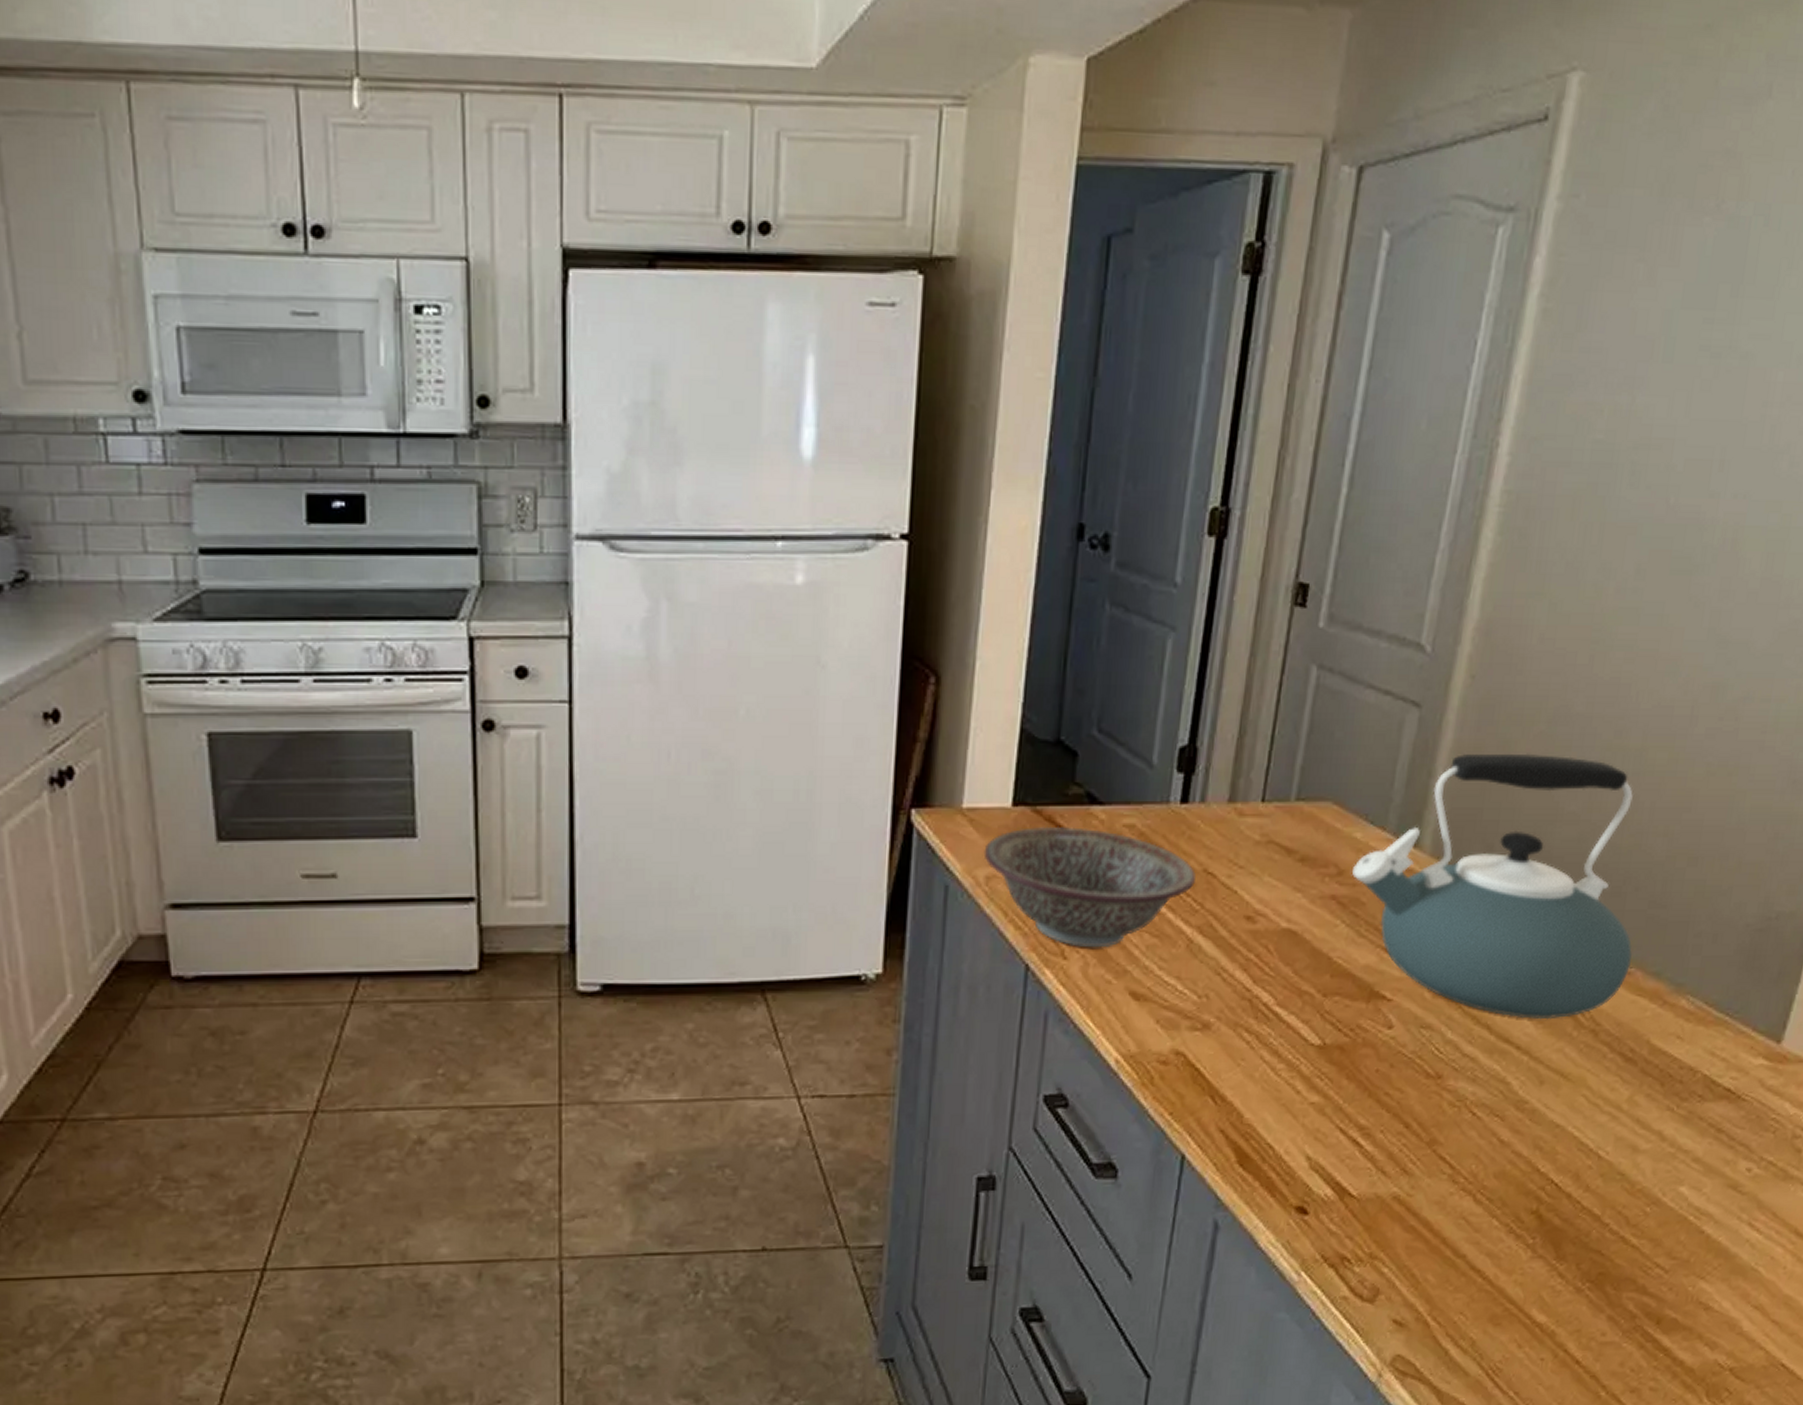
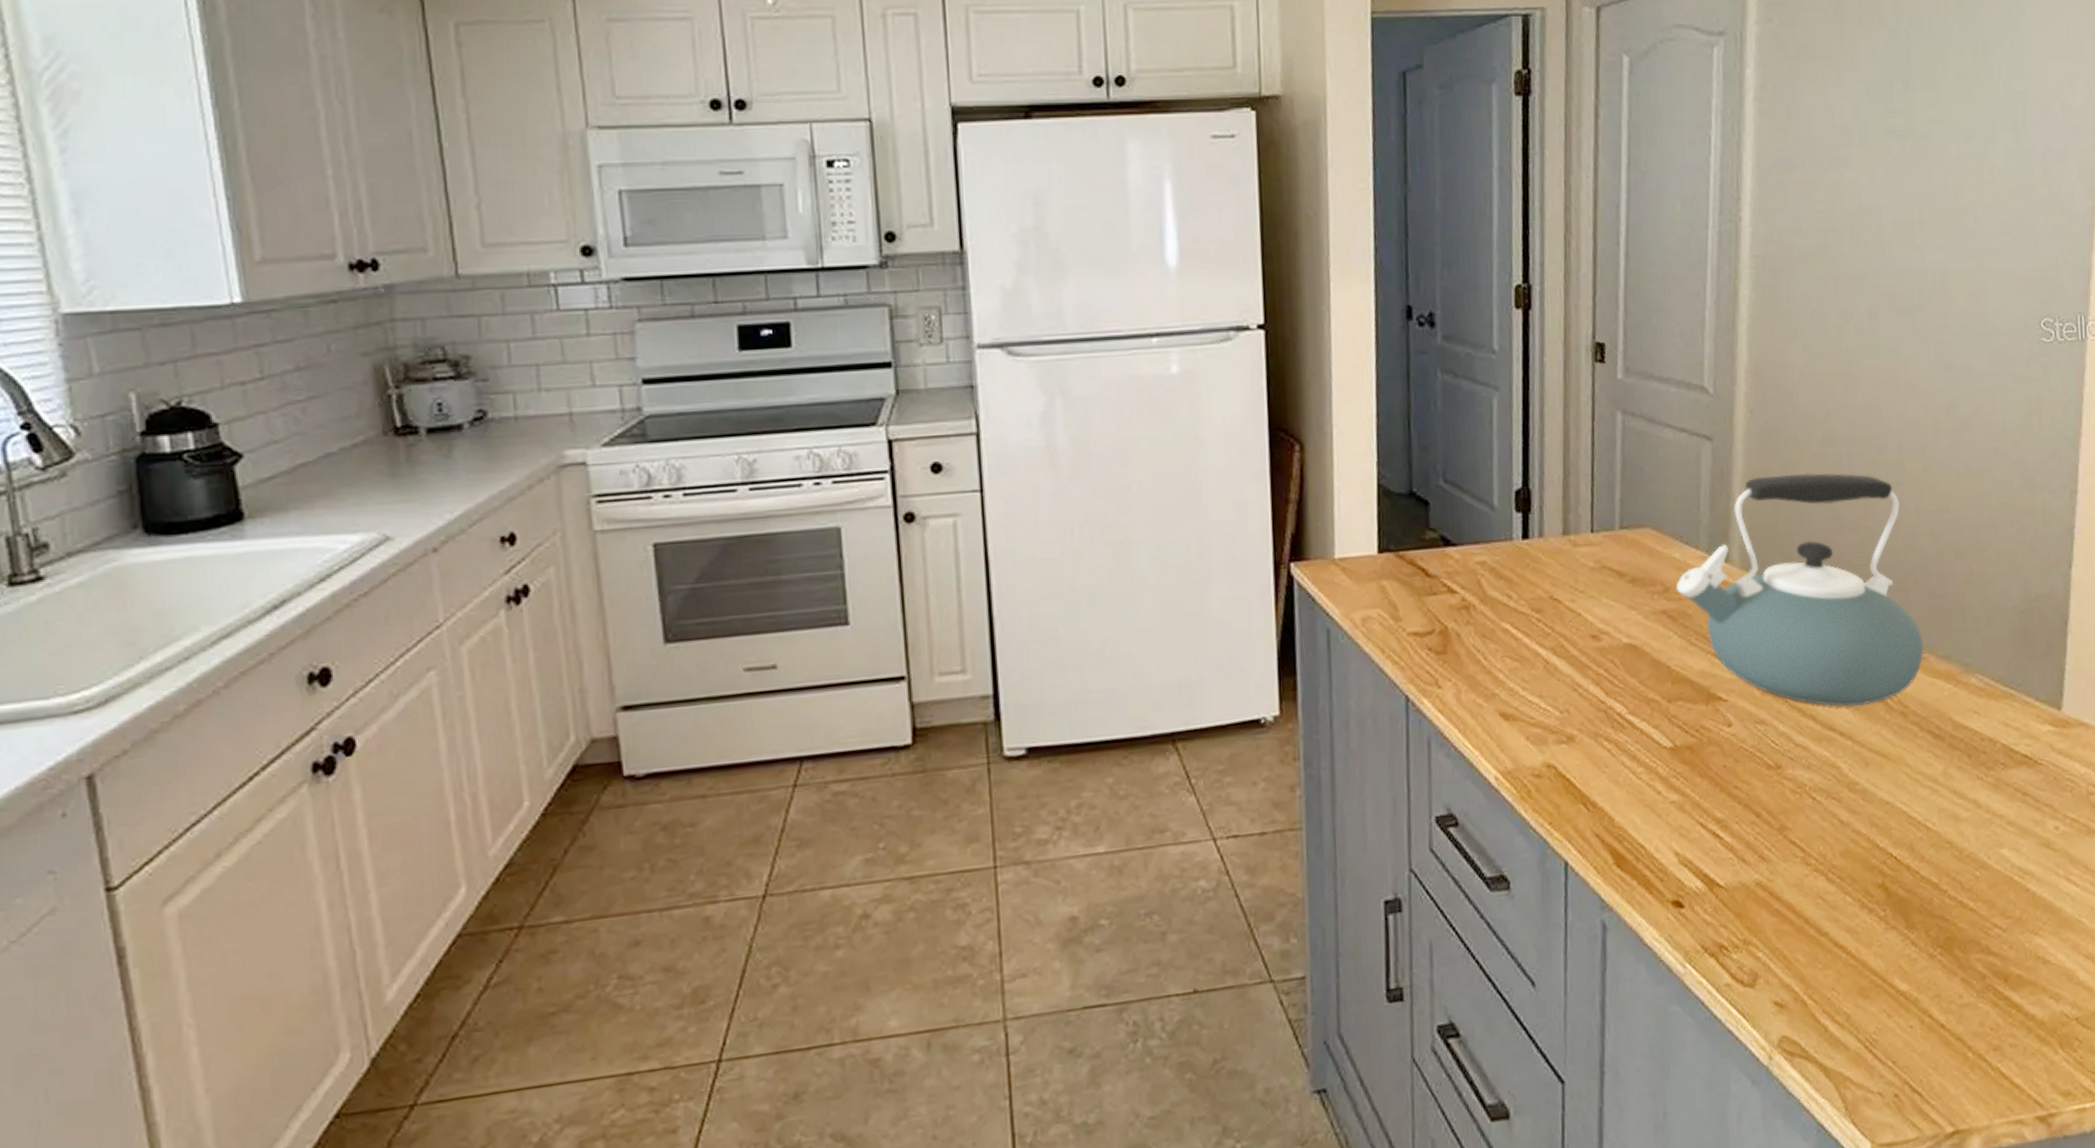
decorative bowl: present [983,826,1196,948] -> none [1357,568,1544,676]

